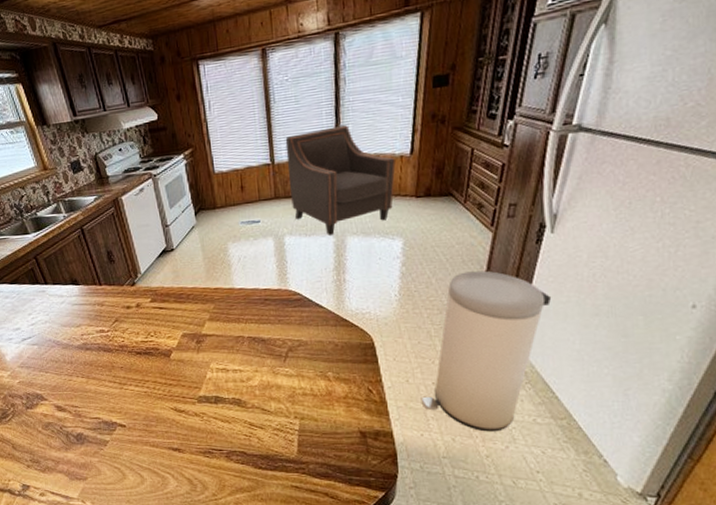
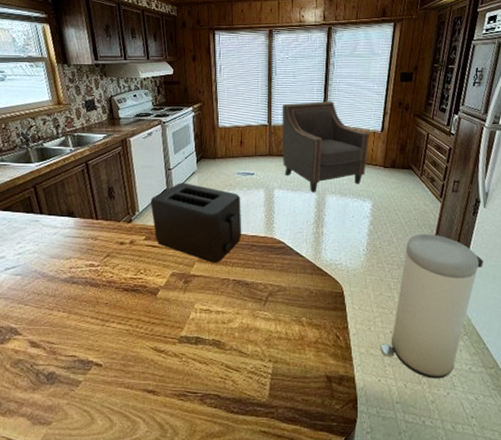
toaster: none [151,238,253,321] -> present [150,183,242,263]

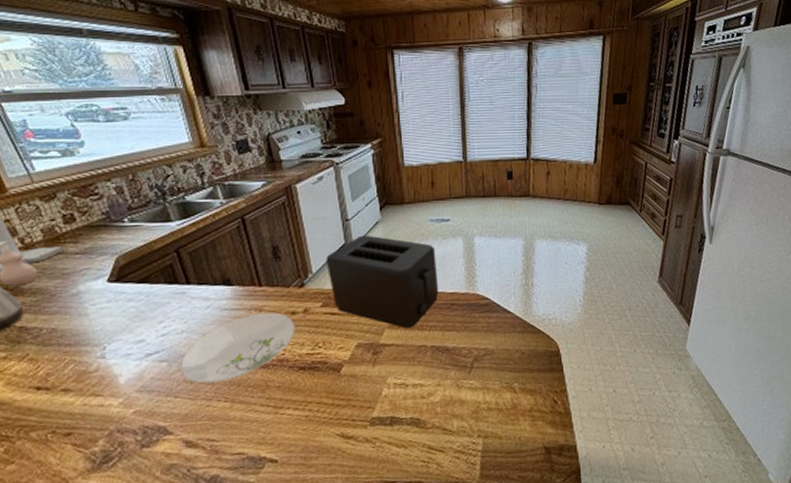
plate: none [31,241,123,296] -> present [180,312,296,384]
chair: present [282,101,369,192] -> none [478,130,581,238]
pedal bin: present [380,234,484,379] -> none [603,277,712,439]

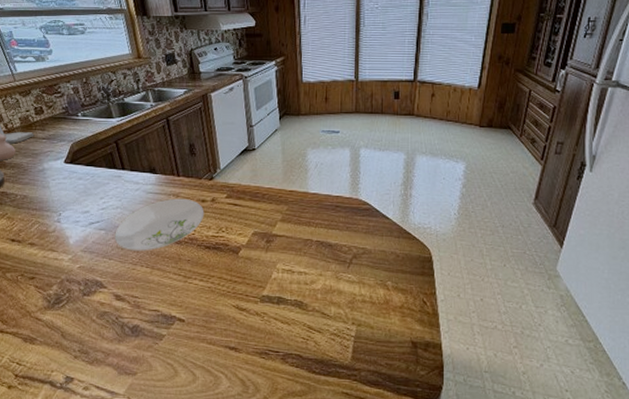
toaster: present [326,235,439,329] -> none [232,140,326,224]

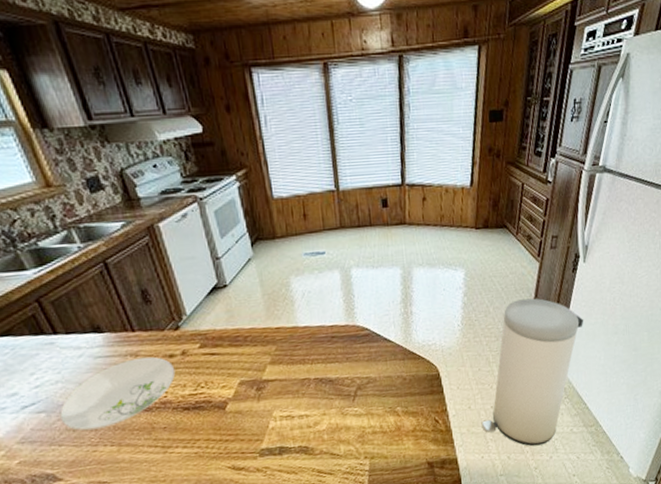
pedal bin: none [469,198,587,350] -> present [481,298,584,446]

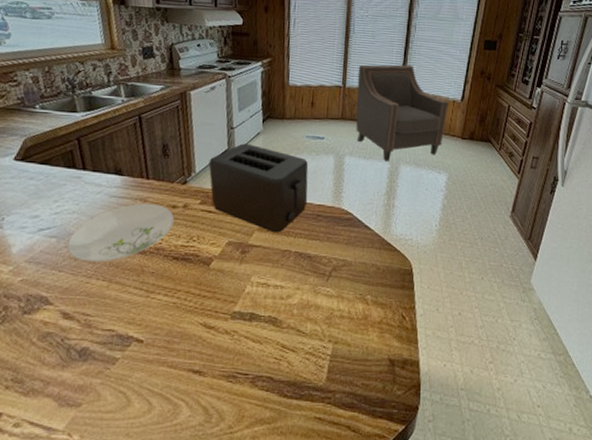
toaster: none [199,272,319,364] -> present [208,143,309,233]
chair: none [350,153,457,267] -> present [356,64,449,161]
pedal bin: present [481,298,584,446] -> none [447,211,559,365]

